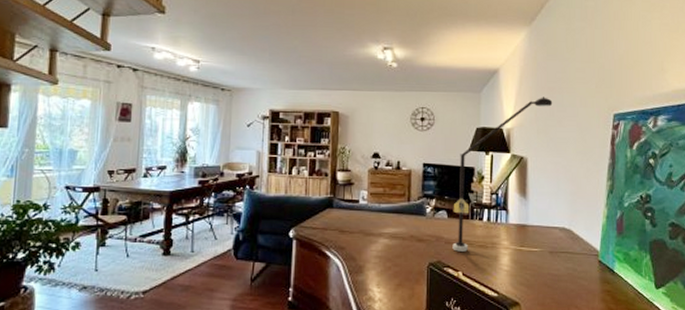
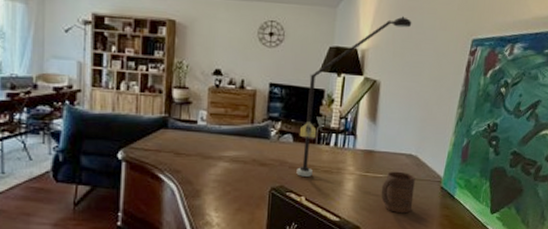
cup: none [537,245,571,289] -> present [381,171,415,214]

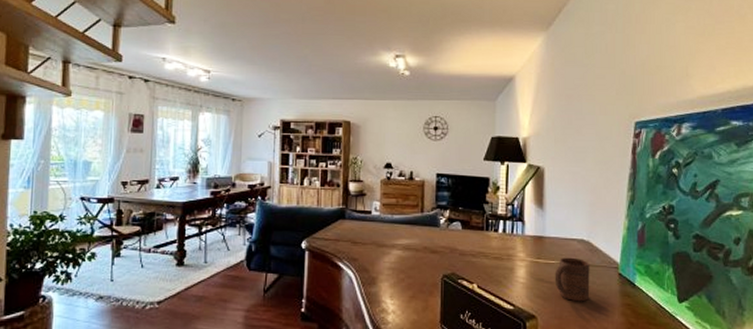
desk lamp: present [296,16,412,177] -> none [467,104,571,263]

